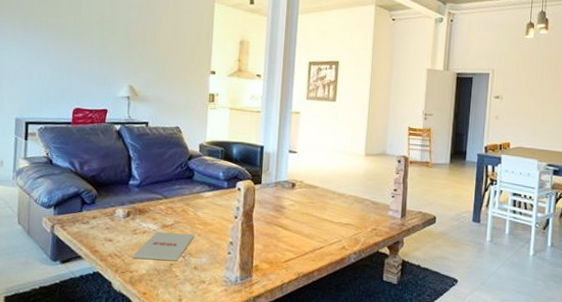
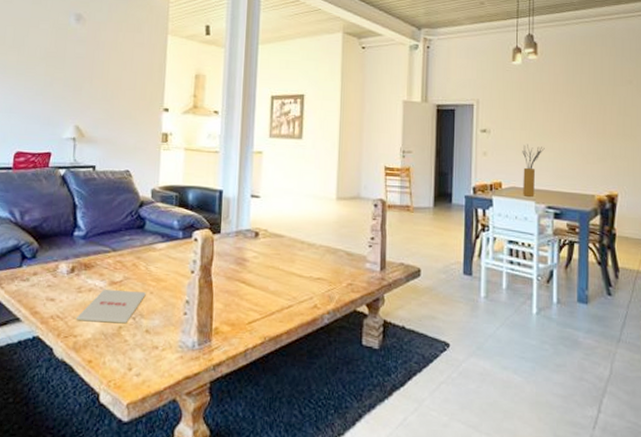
vase: none [528,109,549,156] -> present [522,143,545,197]

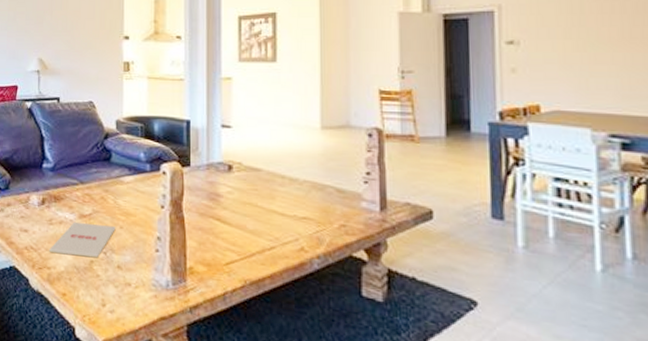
vase: present [522,143,545,197] -> none [567,56,602,123]

